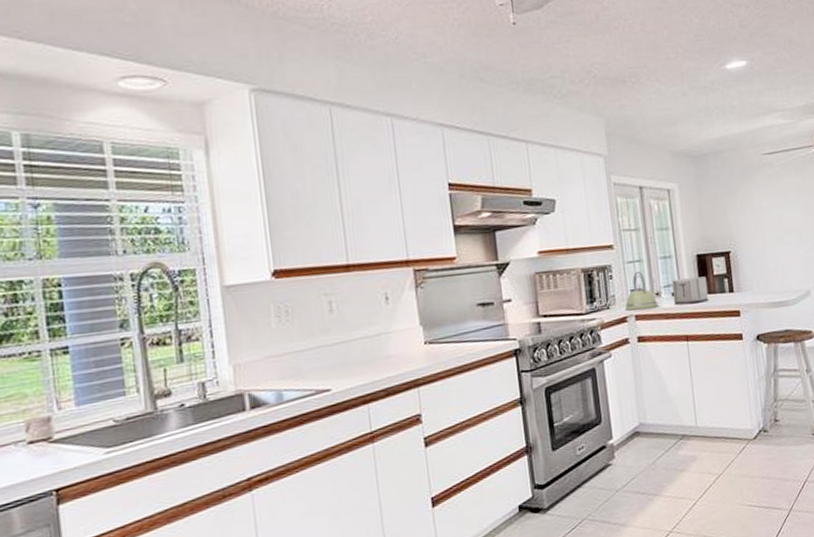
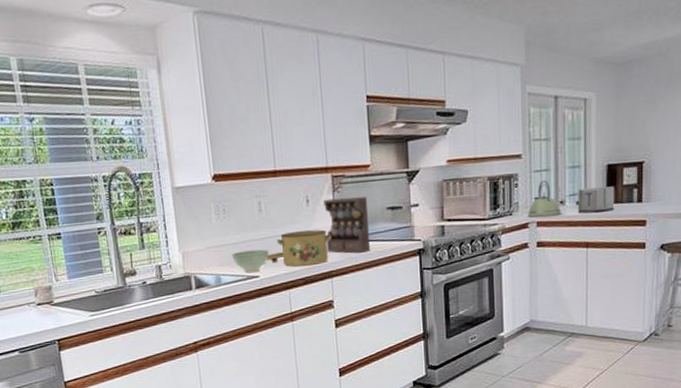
bowl: none [295,356,343,387] -> present [231,249,269,274]
cooking pot: none [338,331,416,377] -> present [266,229,332,267]
spice rack: none [405,292,460,358] -> present [324,197,370,254]

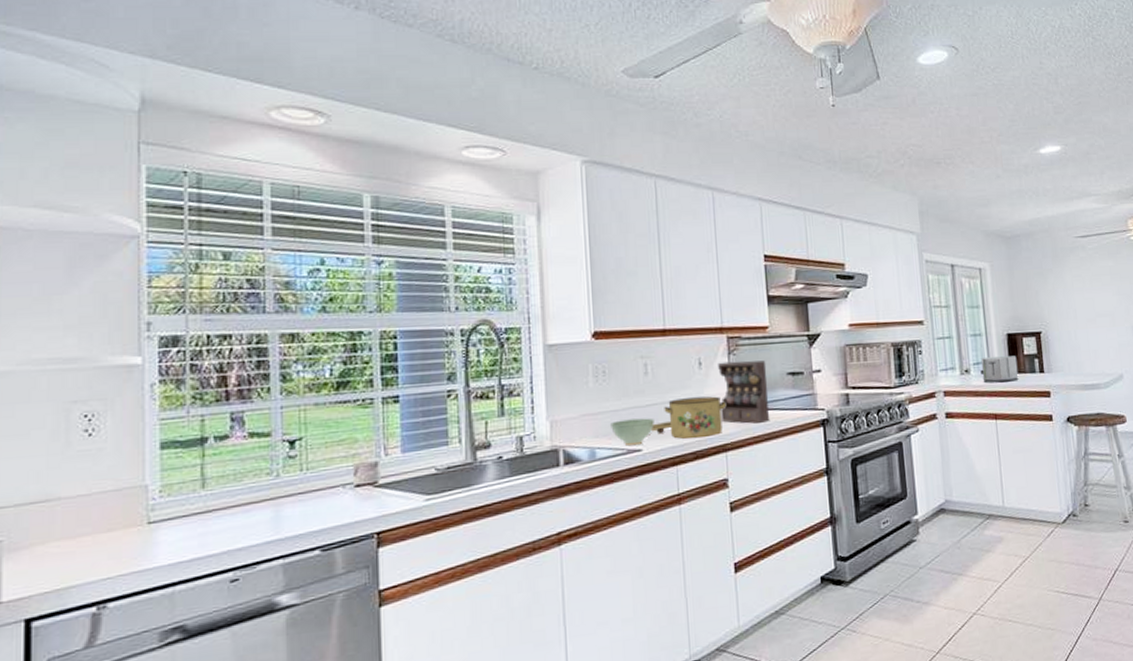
kettle: present [528,179,562,218] -> none [934,347,968,387]

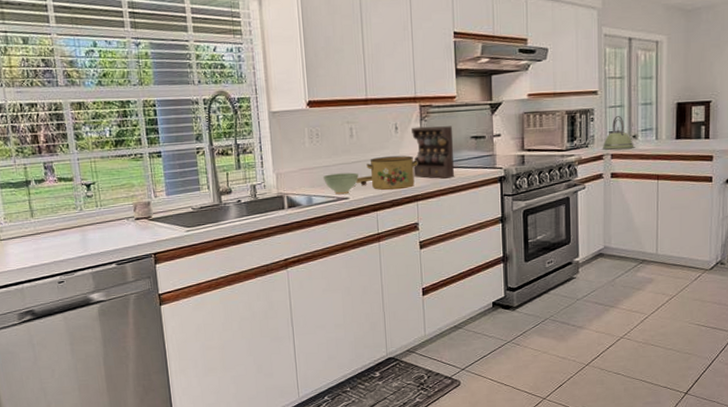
kettle: none [934,347,968,387] -> present [603,115,634,150]
toaster: present [980,356,1019,384] -> none [648,123,684,148]

